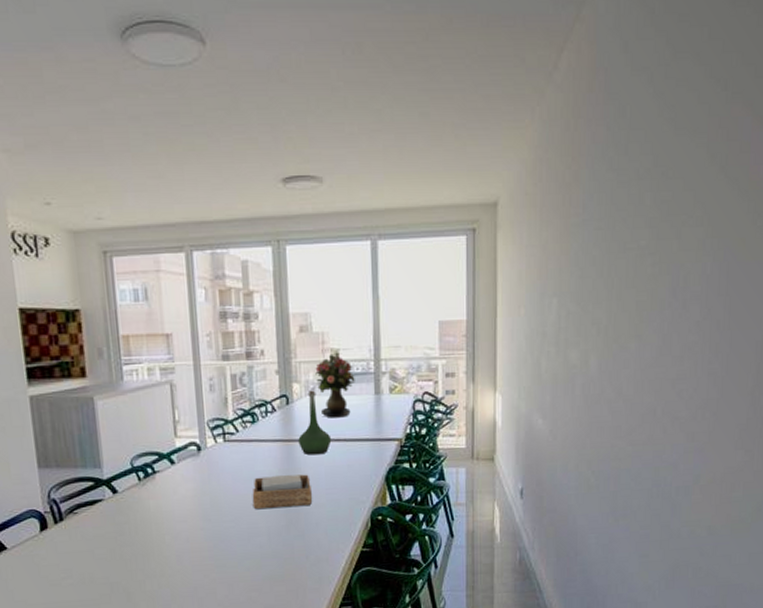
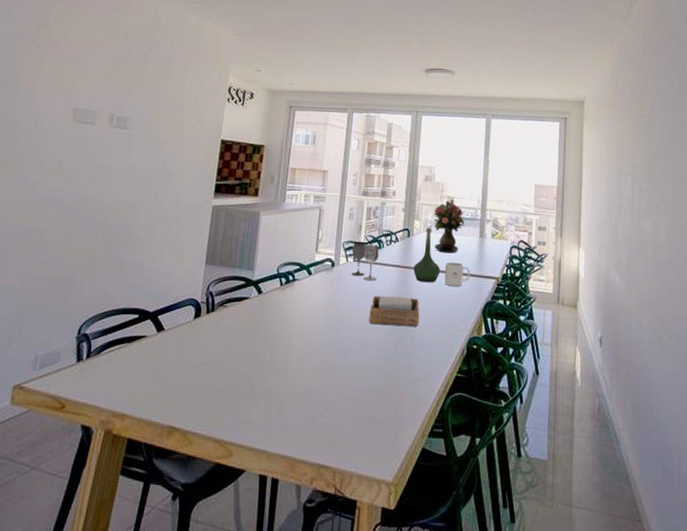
wineglass: none [220,416,255,462] -> present [352,241,379,281]
mug: none [336,427,368,456] -> present [444,262,470,287]

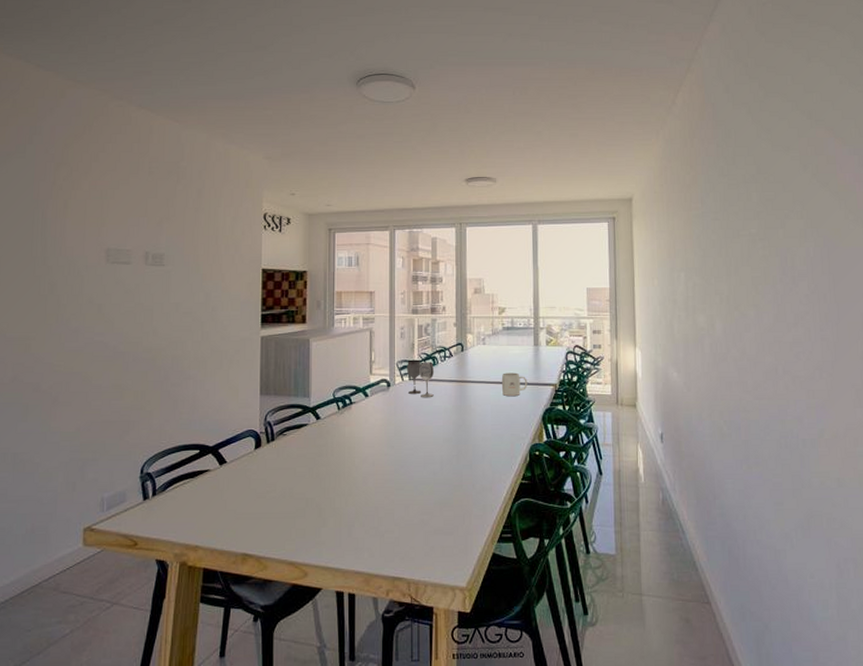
napkin holder: present [369,295,420,326] -> none [429,410,480,439]
vase: present [413,227,441,283] -> none [470,340,498,395]
bouquet: present [433,199,465,254] -> none [486,310,518,364]

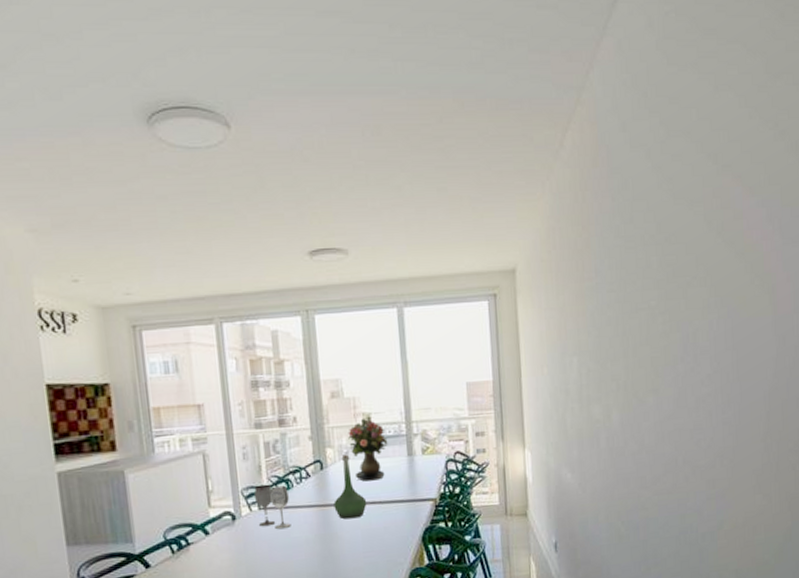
vase: none [470,340,498,395] -> present [334,454,367,519]
bouquet: none [486,310,518,364] -> present [348,416,388,481]
mug: present [501,372,528,397] -> none [371,489,403,519]

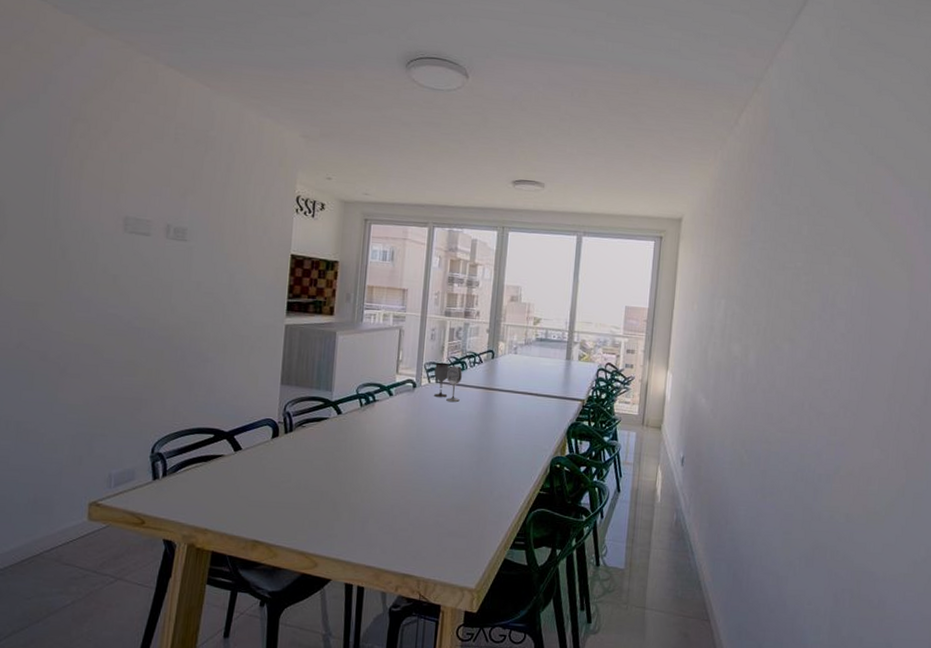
vase: present [334,454,367,519] -> none [497,349,526,405]
bouquet: present [348,416,388,481] -> none [518,321,551,376]

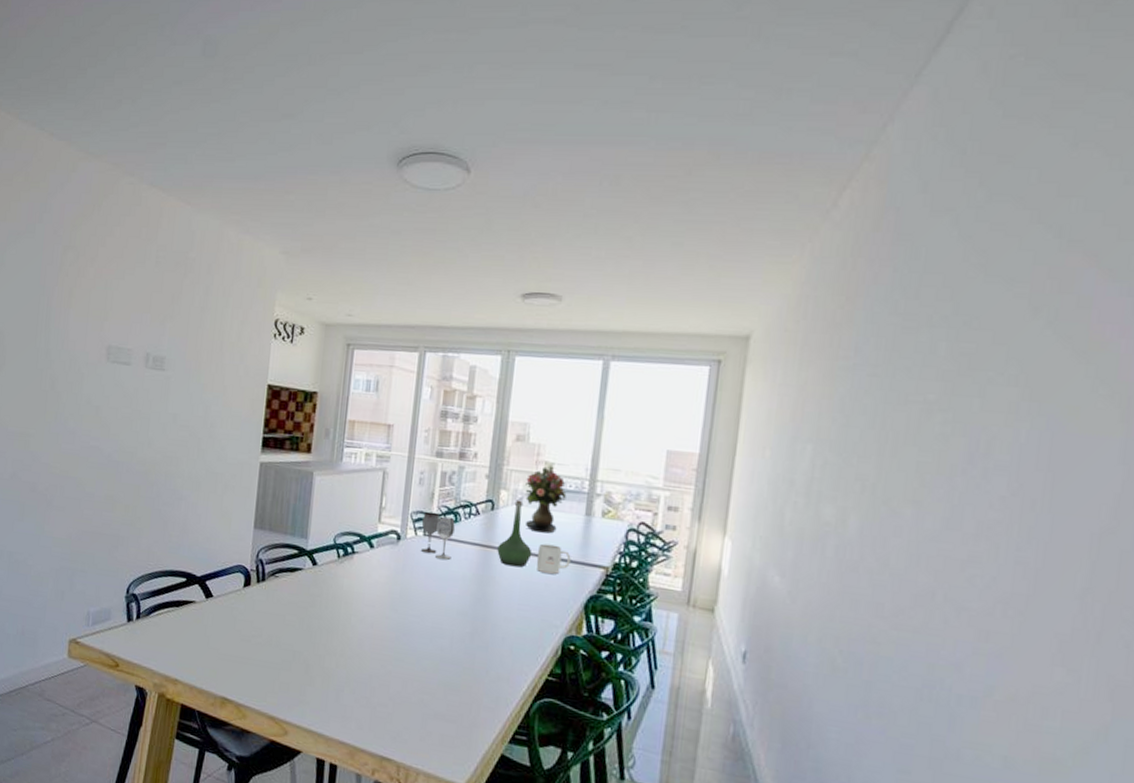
vase: none [497,349,526,405] -> present [497,500,532,568]
bouquet: none [518,321,551,376] -> present [525,465,567,533]
mug: none [529,384,556,409] -> present [536,543,571,575]

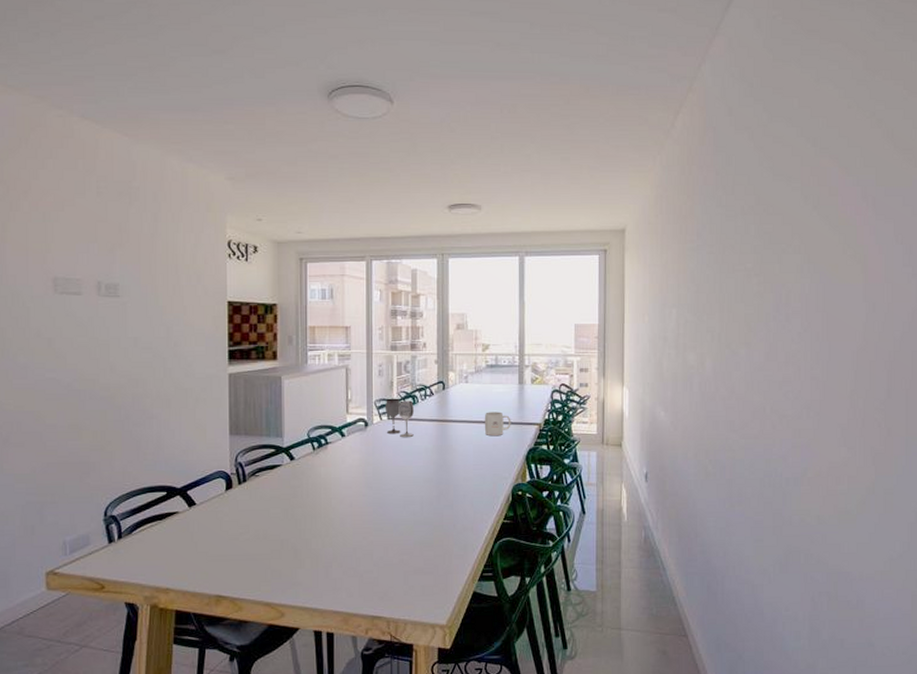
vase: present [497,500,532,568] -> none [451,378,480,435]
bouquet: present [525,465,567,533] -> none [468,347,502,403]

